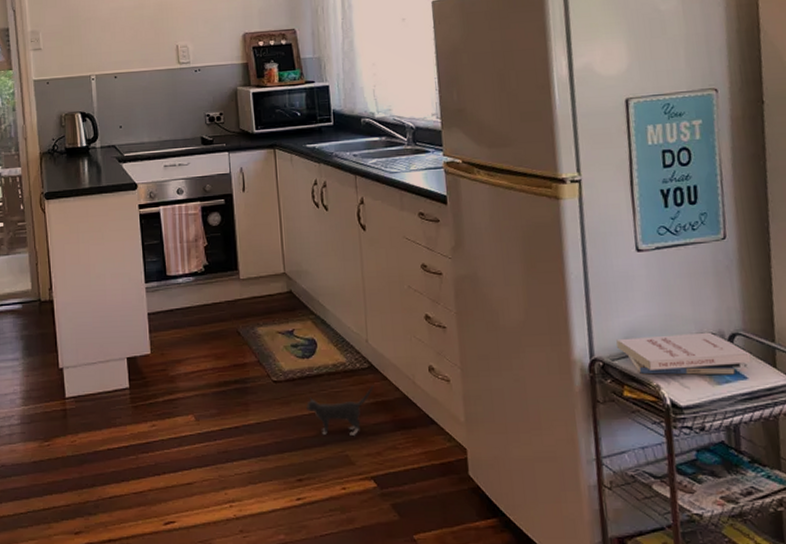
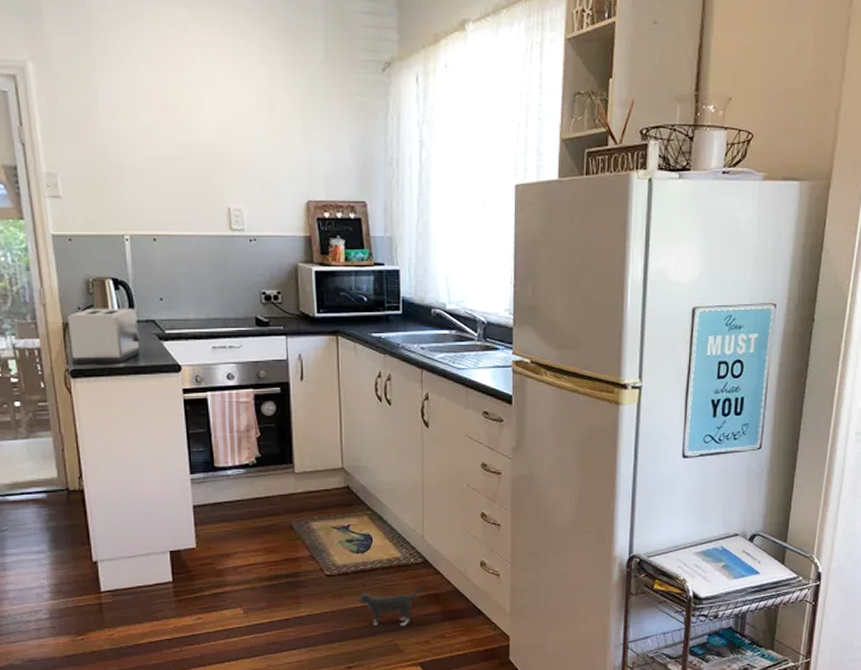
toaster: none [43,136,103,188] -> present [67,308,140,365]
books: present [616,332,752,375] -> none [654,532,765,571]

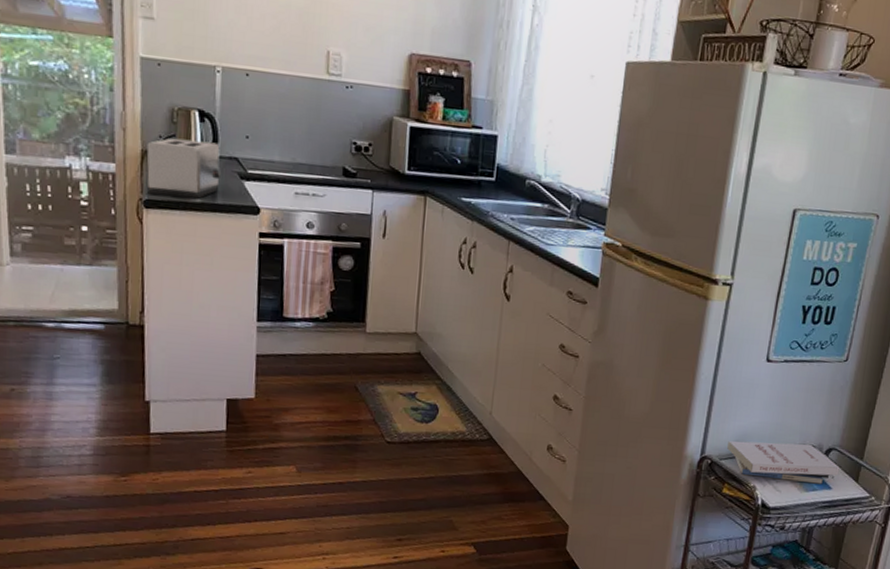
cat: present [359,579,427,626] -> none [417,457,491,503]
books: none [654,532,765,571] -> present [727,440,840,484]

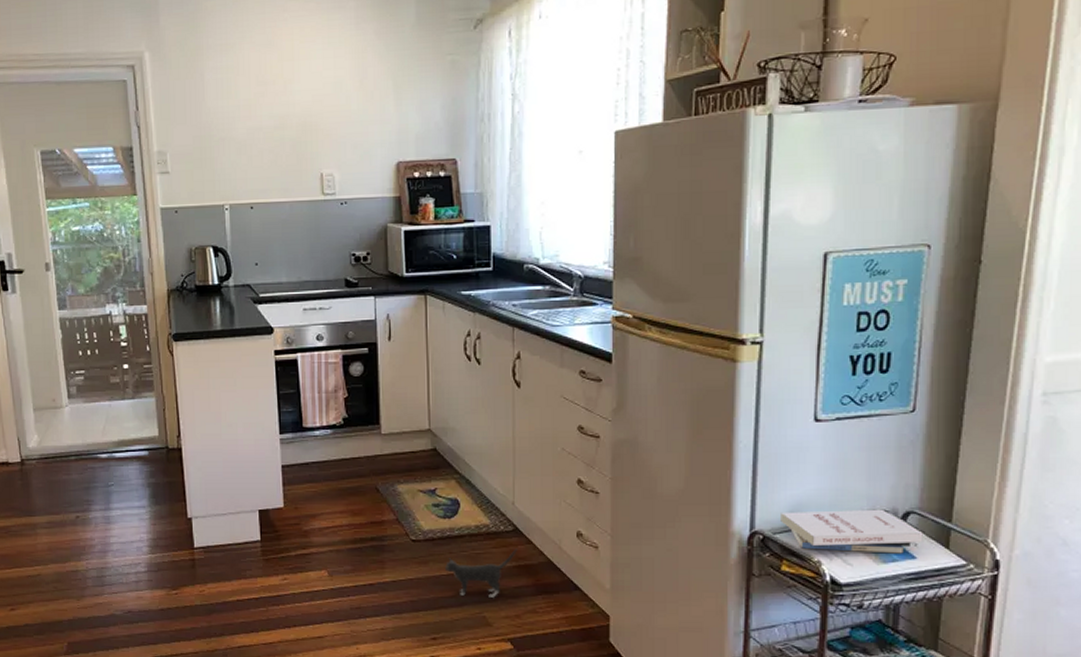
toaster: present [146,138,220,199] -> none [171,274,236,329]
cat: none [417,457,491,503] -> present [445,549,518,598]

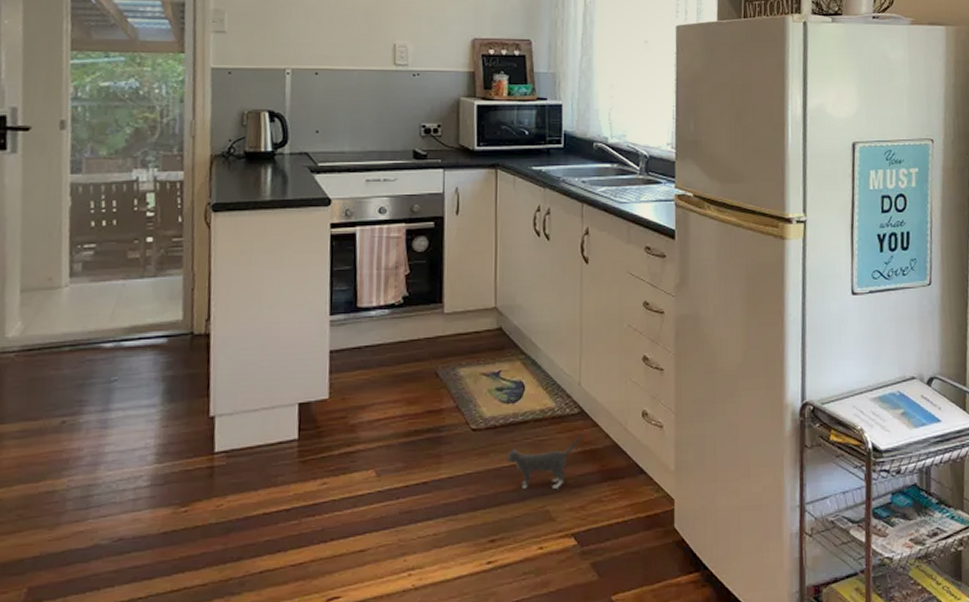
books: present [781,509,923,554] -> none [827,376,945,418]

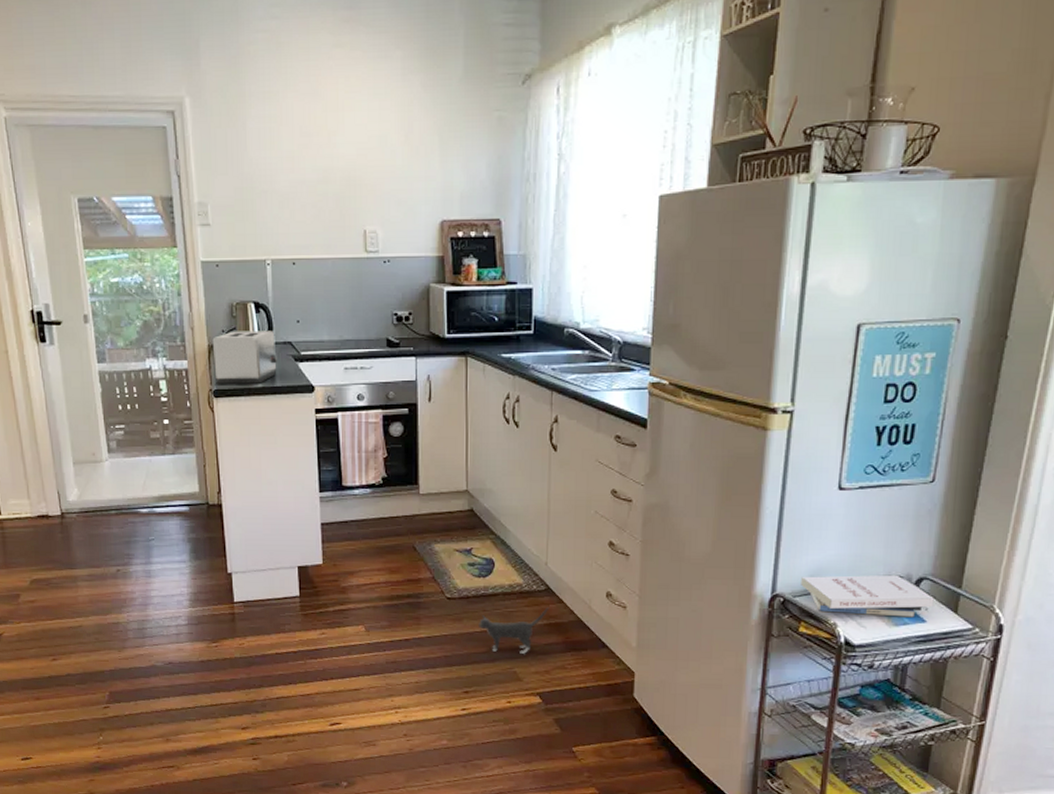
toaster: none [215,140,290,198] -> present [212,330,277,385]
books: none [827,376,945,418] -> present [801,574,934,618]

